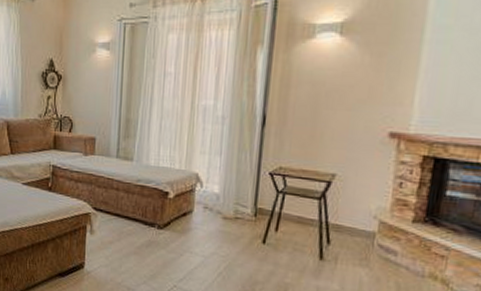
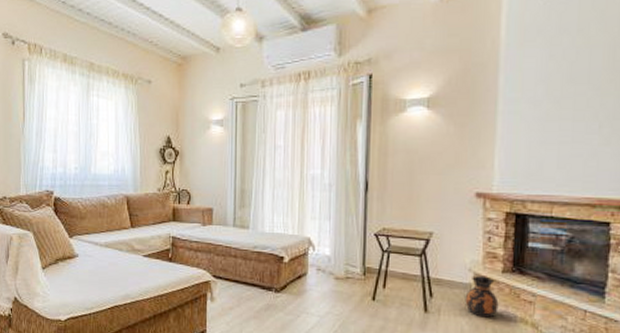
ceramic jug: none [366,223,406,271] -> present [465,275,499,318]

